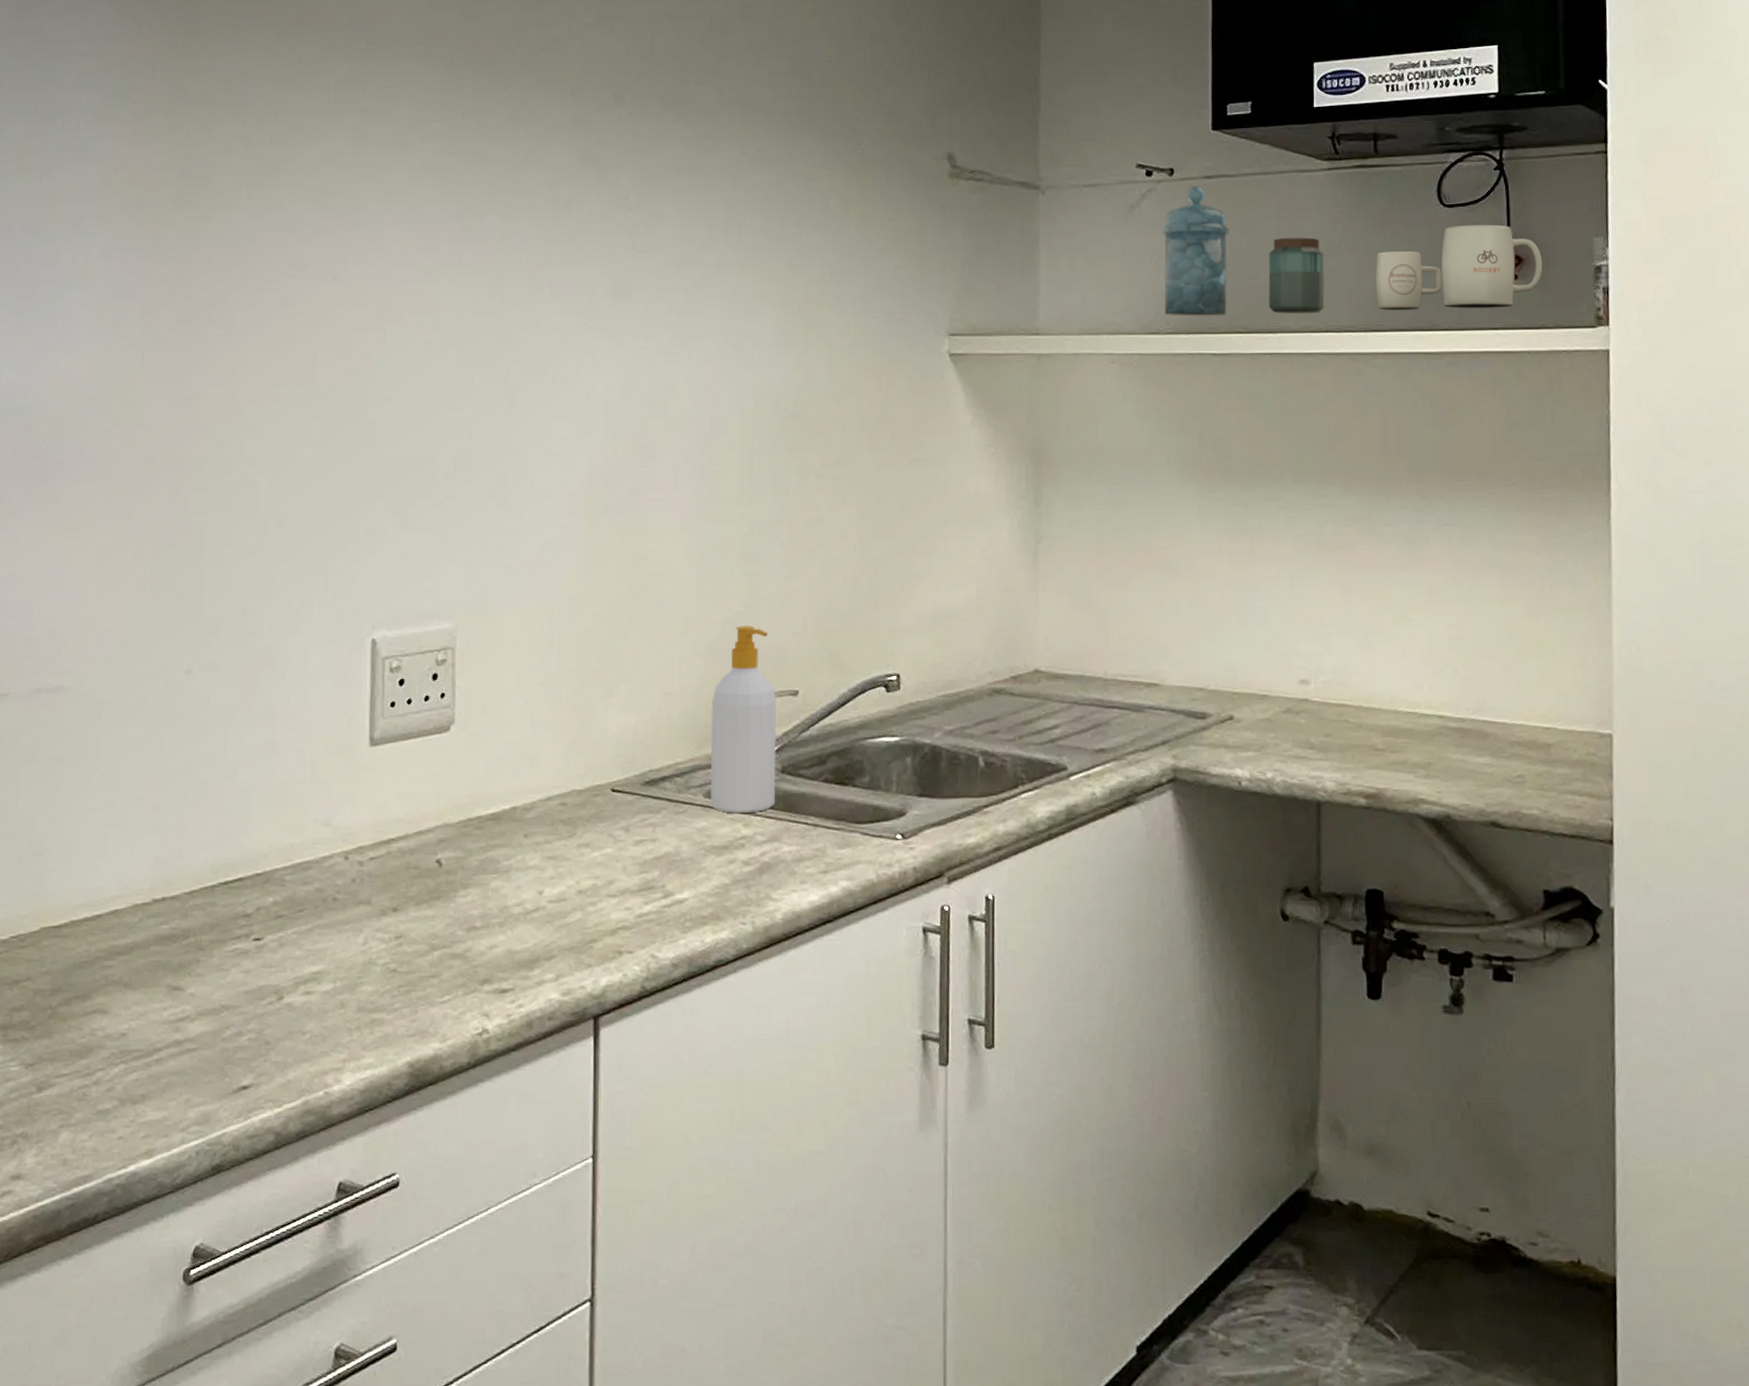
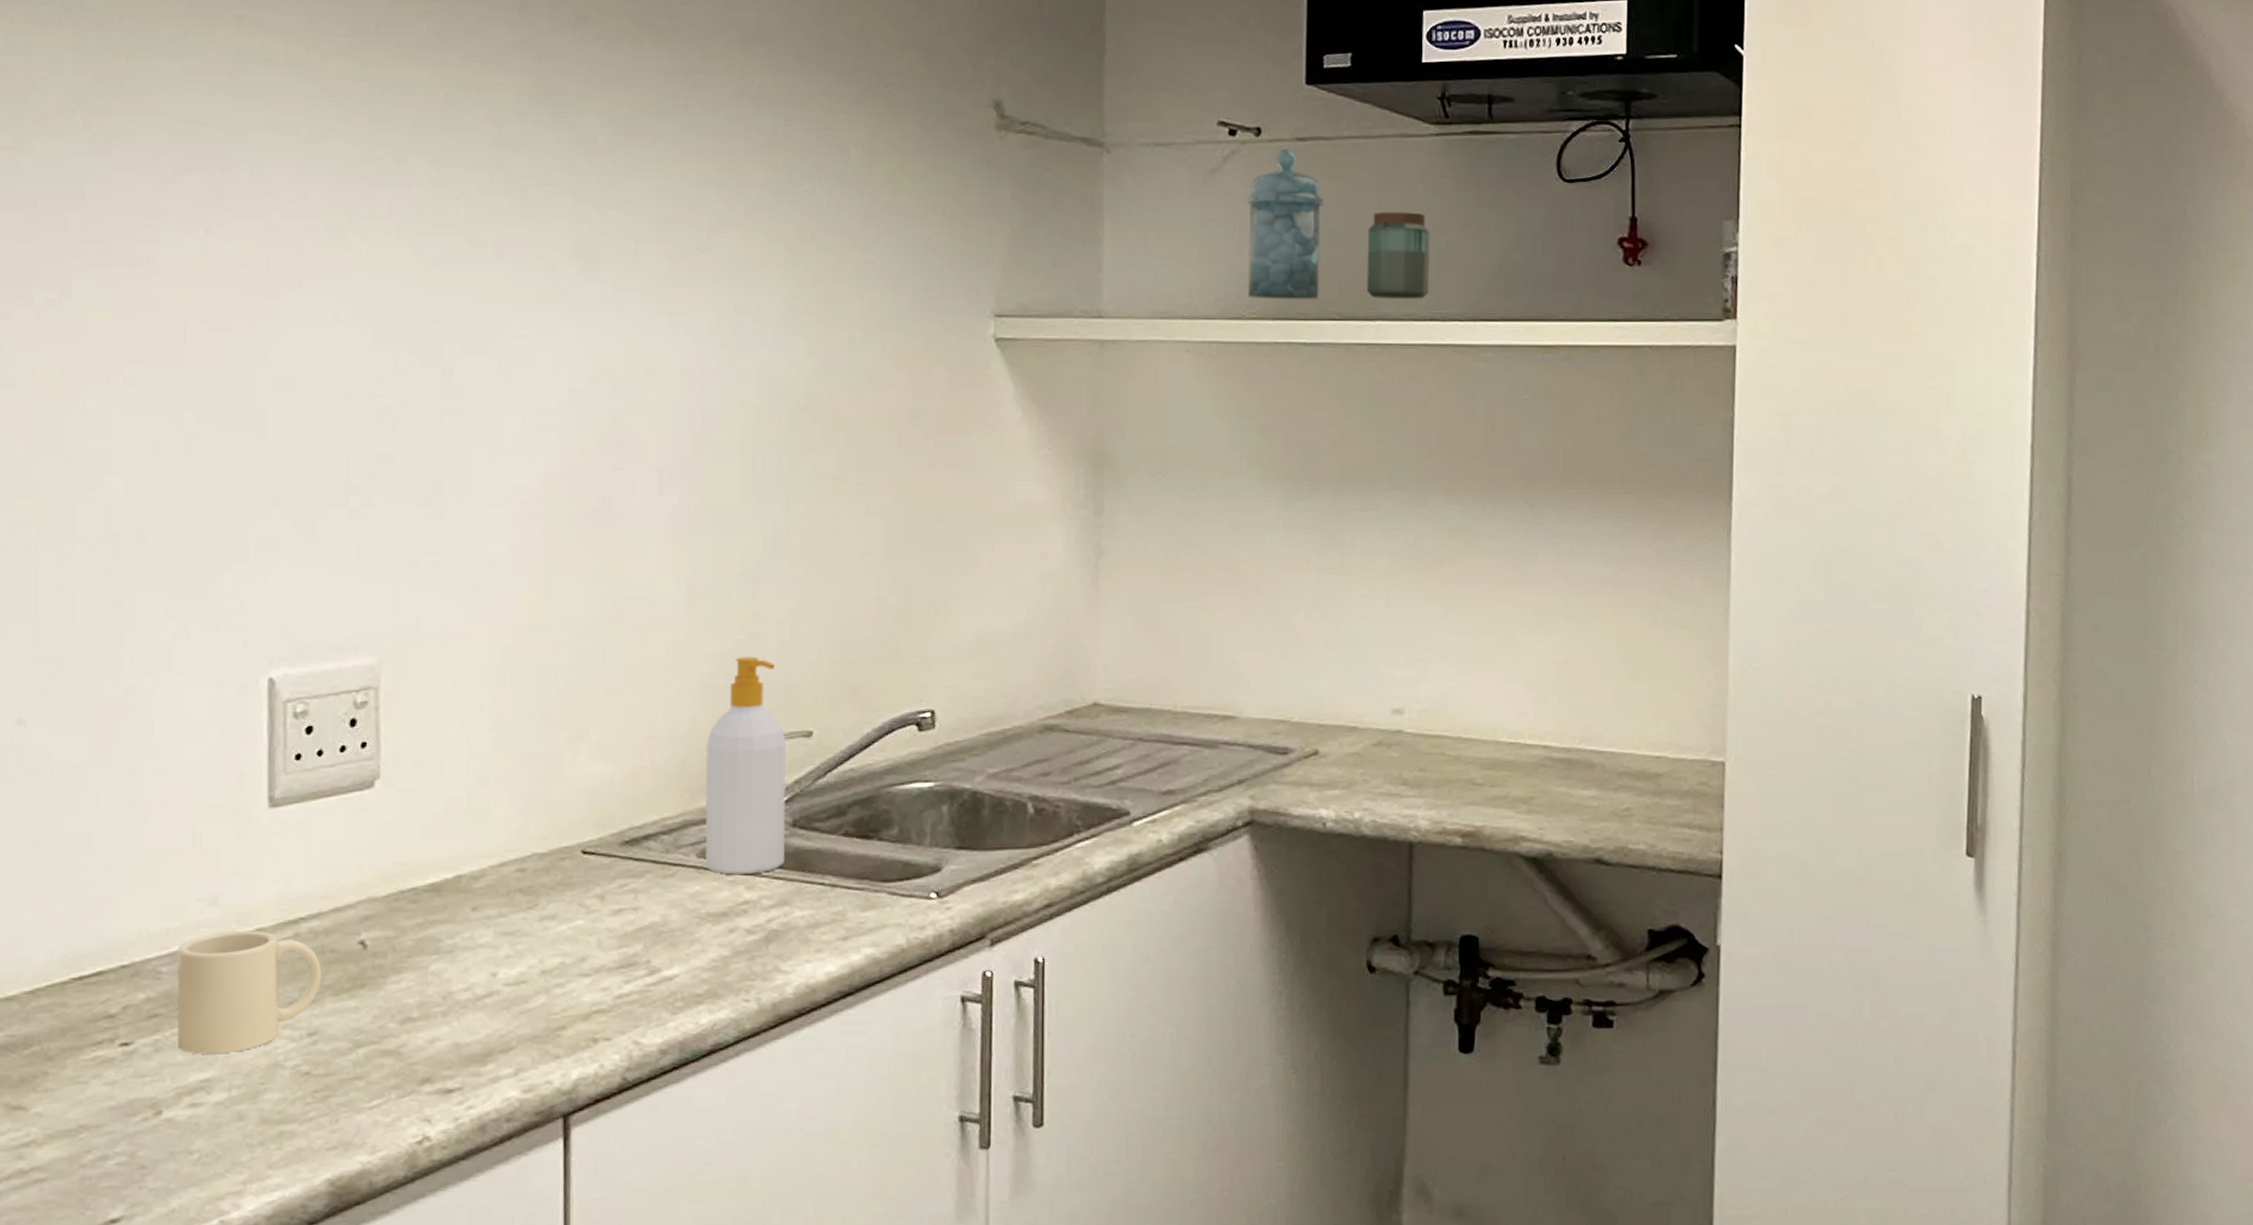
mug: none [296,848,407,950] -> present [177,930,322,1054]
mug: present [1375,251,1442,310] -> none [1486,231,1559,297]
mug: present [1441,224,1543,308] -> none [1559,203,1668,297]

